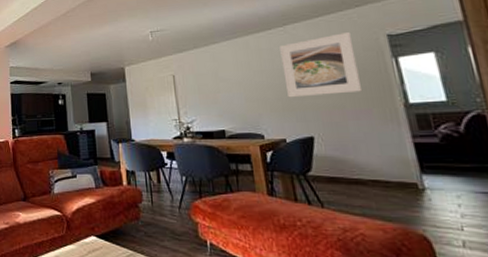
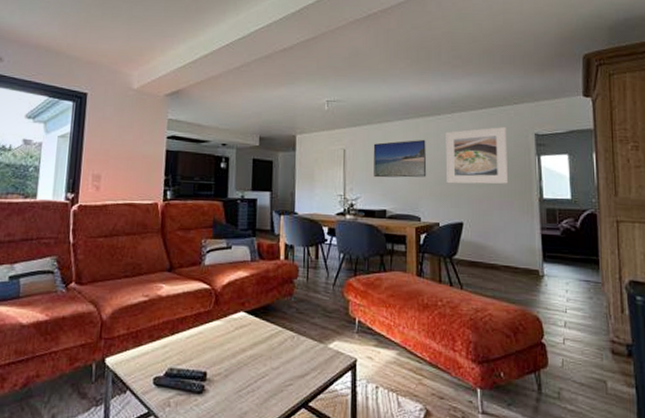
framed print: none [202,56,265,99] -> present [373,139,427,178]

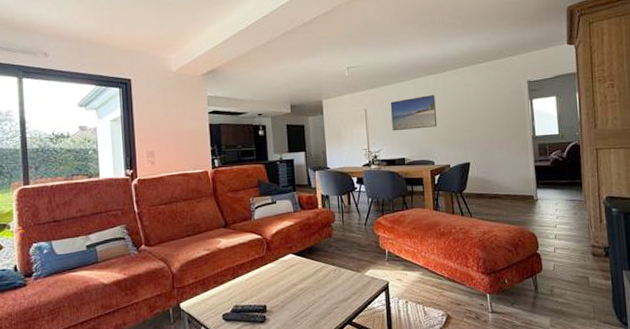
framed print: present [445,127,508,184] -> none [452,77,506,131]

